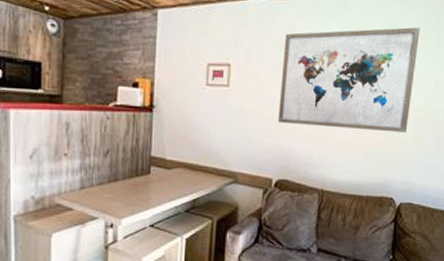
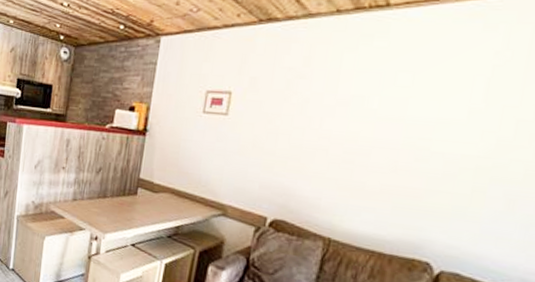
wall art: present [278,27,420,132] -> none [280,52,498,185]

